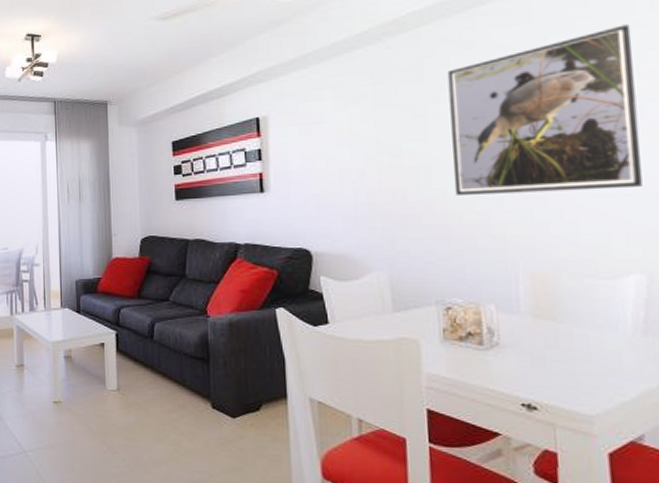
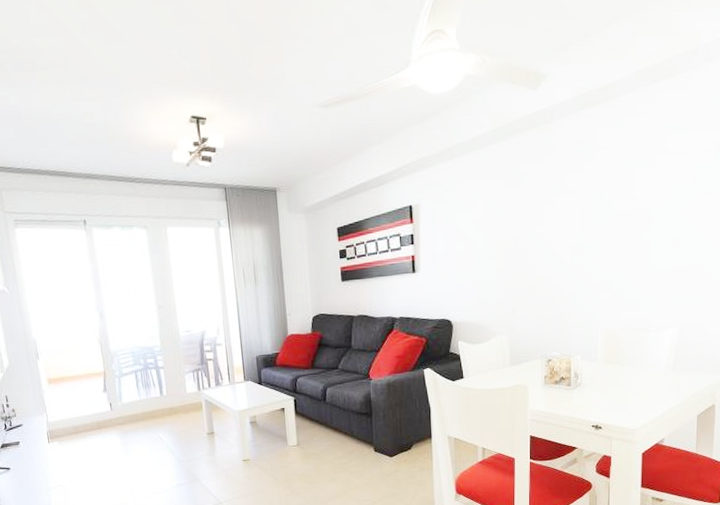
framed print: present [447,24,642,195] -> none [560,130,692,271]

